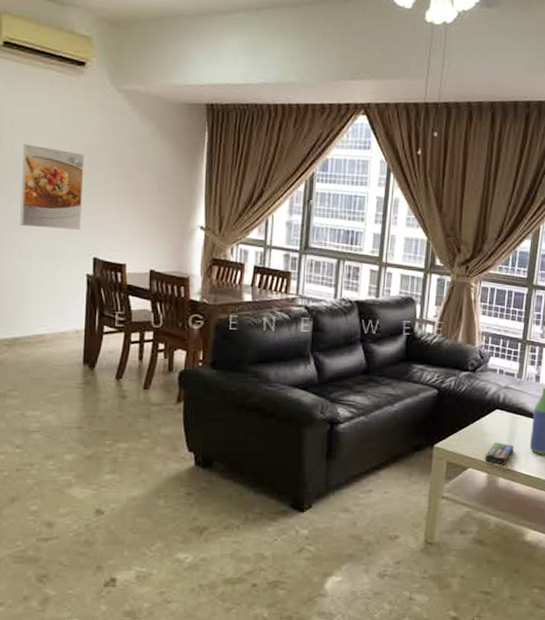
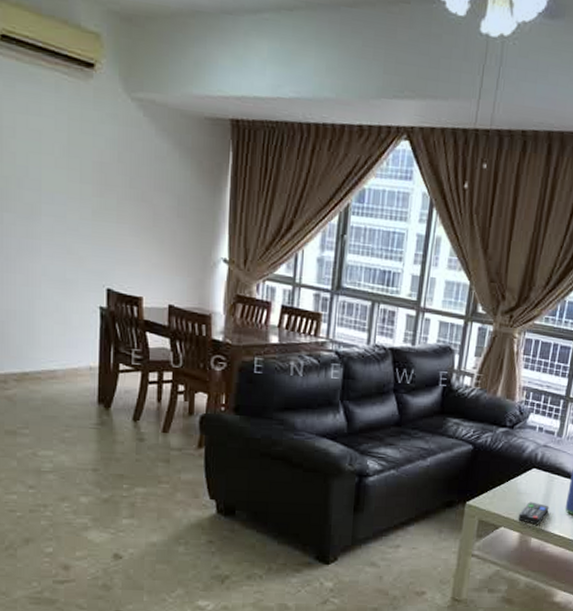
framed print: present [20,143,85,230] -> none [26,156,95,257]

